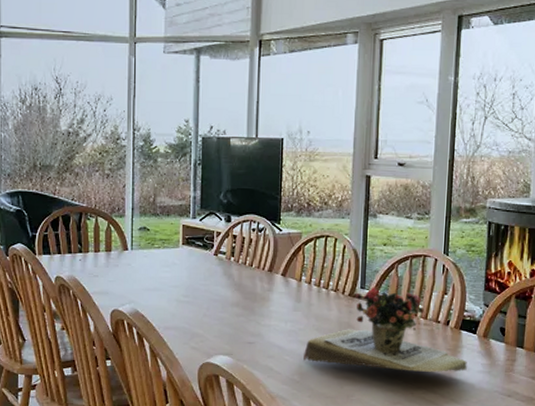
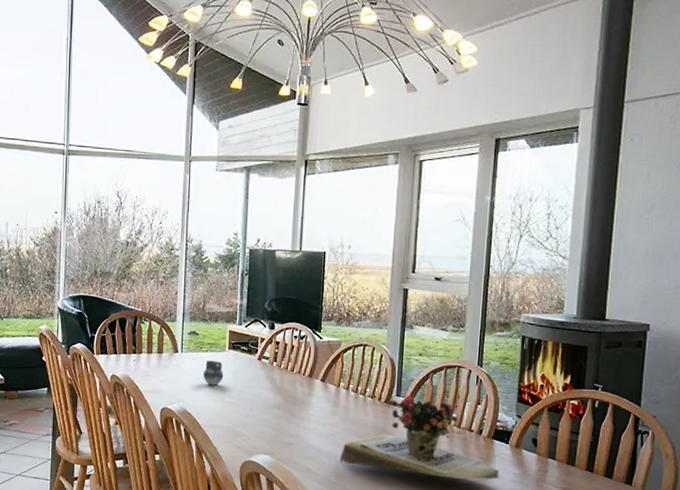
cup: none [155,257,178,284] -> present [203,360,224,386]

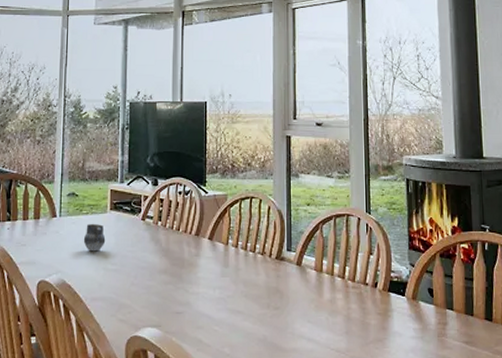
flower arrangement: present [340,395,499,480] -> none [233,248,399,339]

